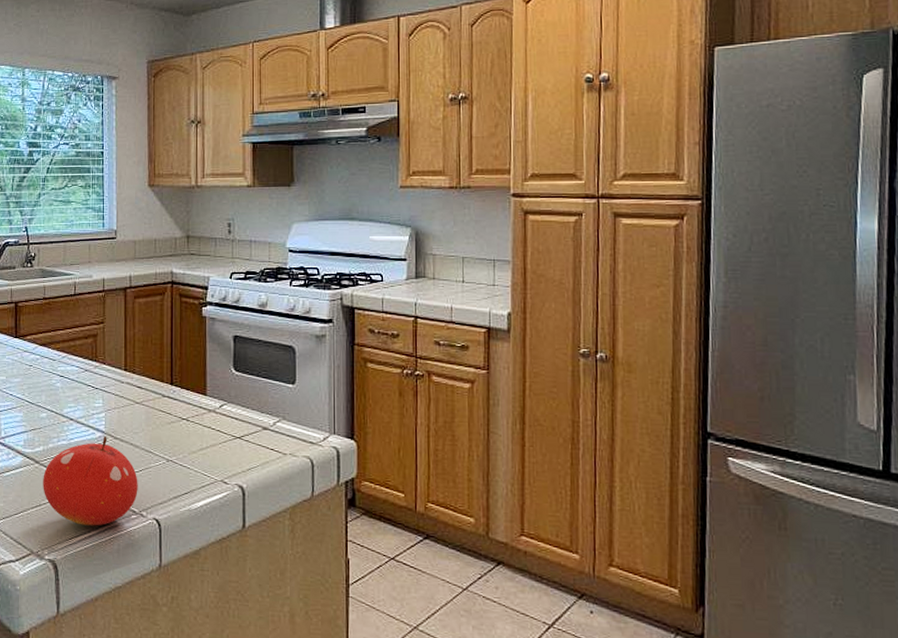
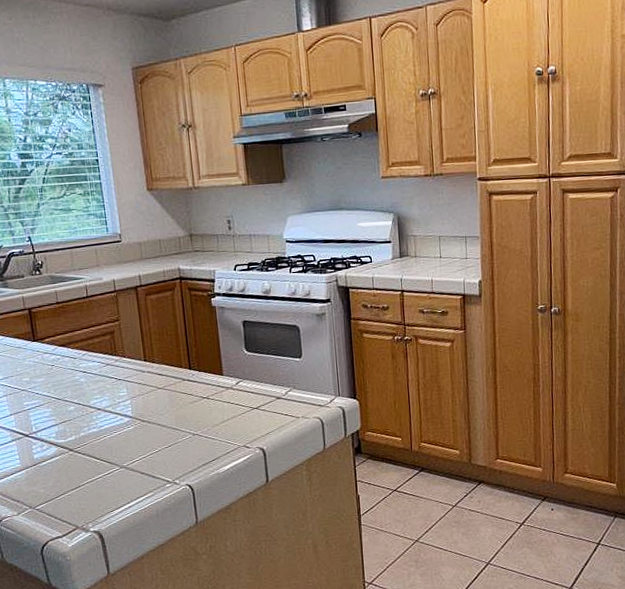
fruit: present [43,436,138,526] -> none [78,420,170,499]

